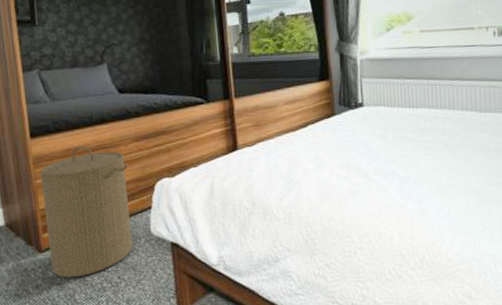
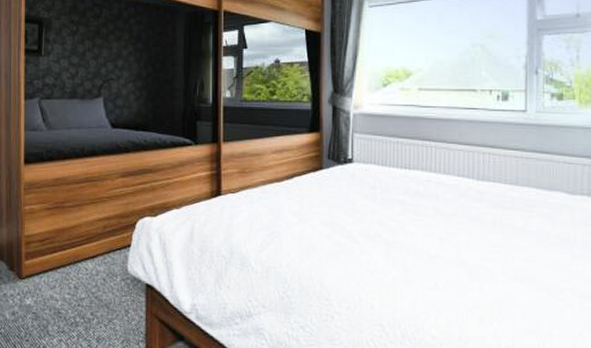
laundry hamper: present [39,146,133,278] -> none [29,177,113,309]

